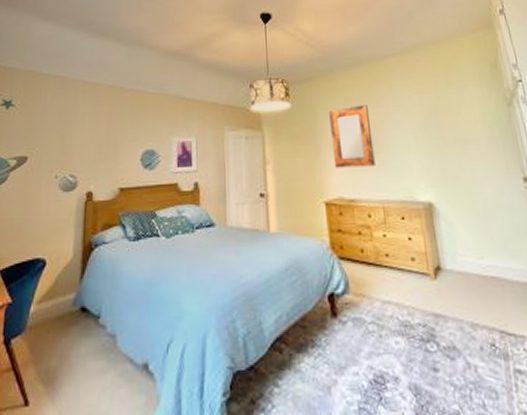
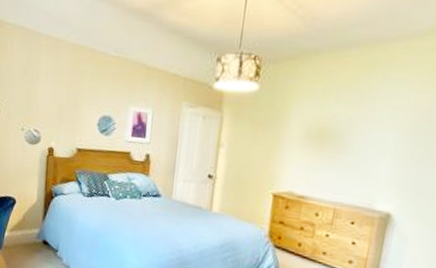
home mirror: present [329,104,375,168] -> none [293,96,349,167]

